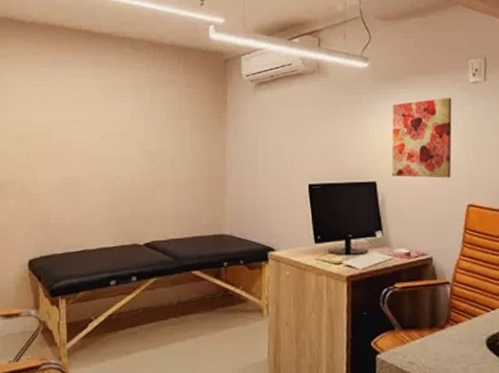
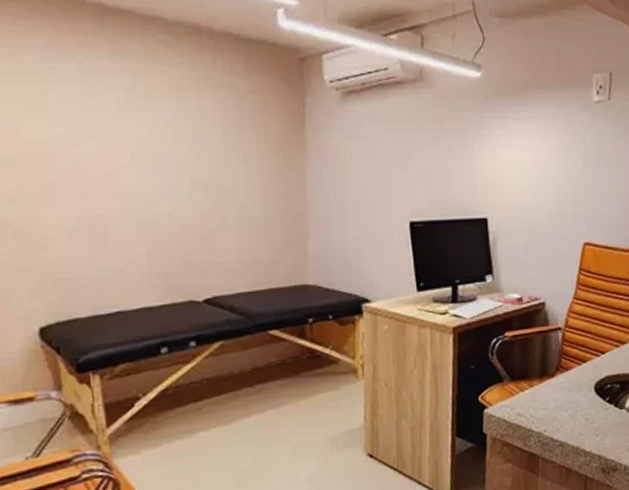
wall art: present [391,98,452,178] -> none [504,119,573,214]

